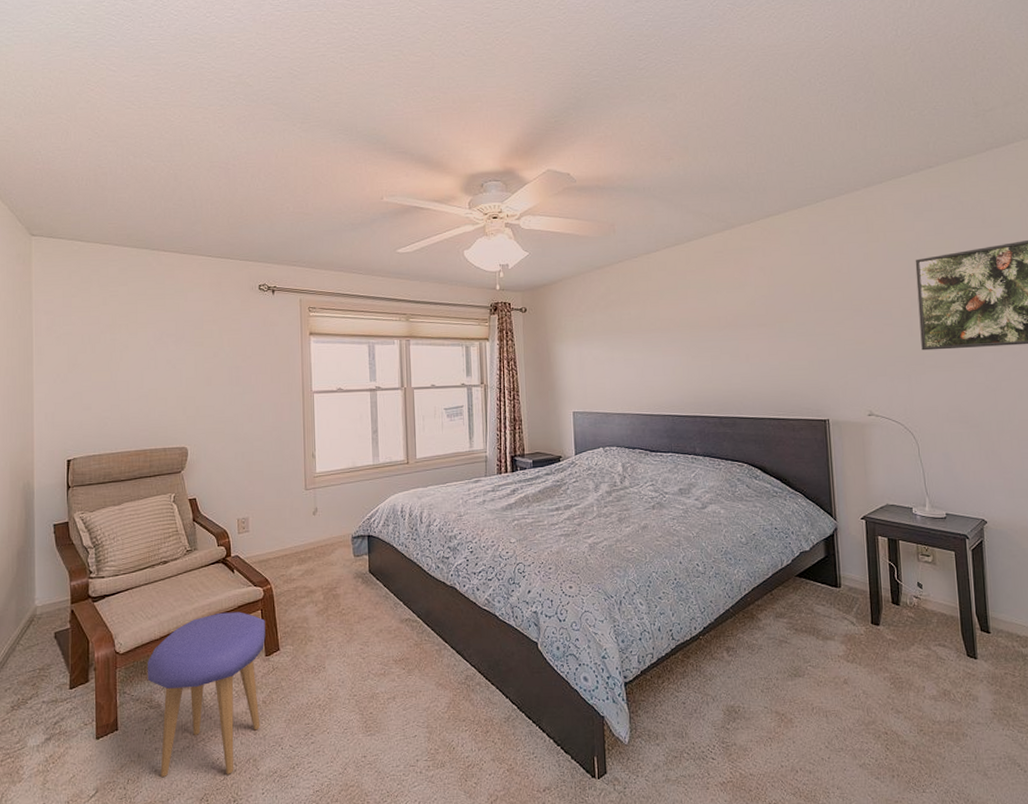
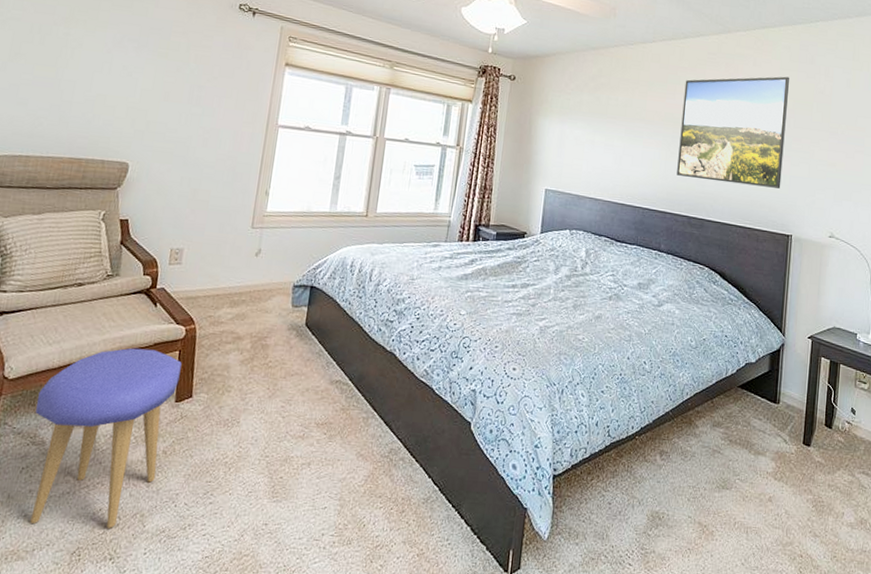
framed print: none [695,261,810,378] -> present [677,76,789,189]

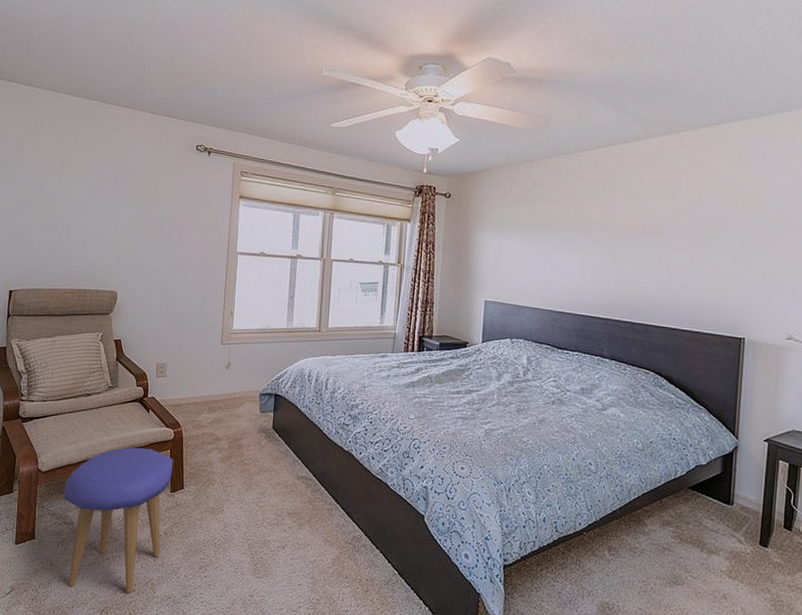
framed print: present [677,76,789,189] -> none [618,175,739,291]

